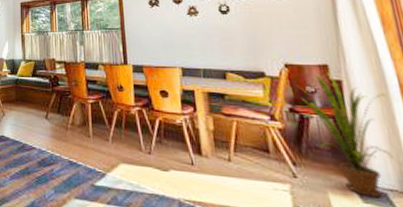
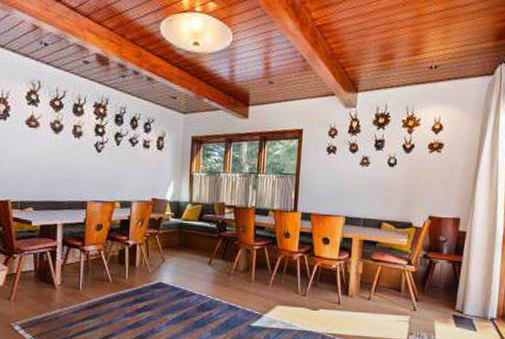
house plant: present [297,71,394,198] -> none [434,223,493,323]

